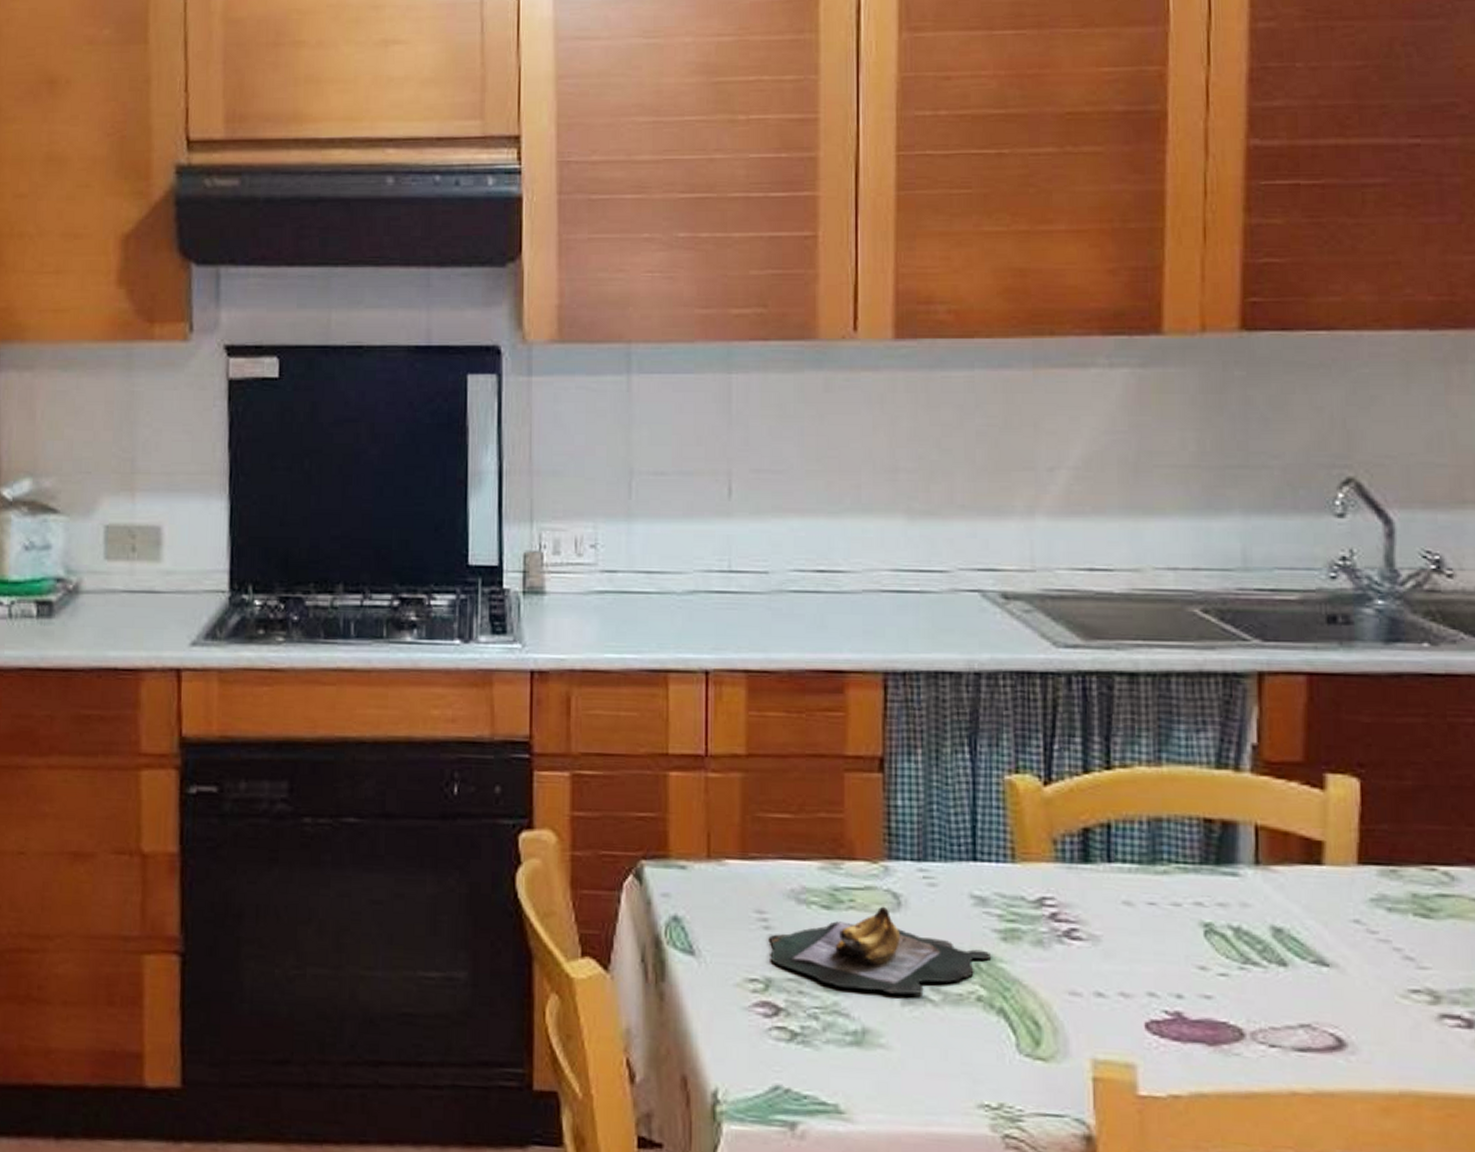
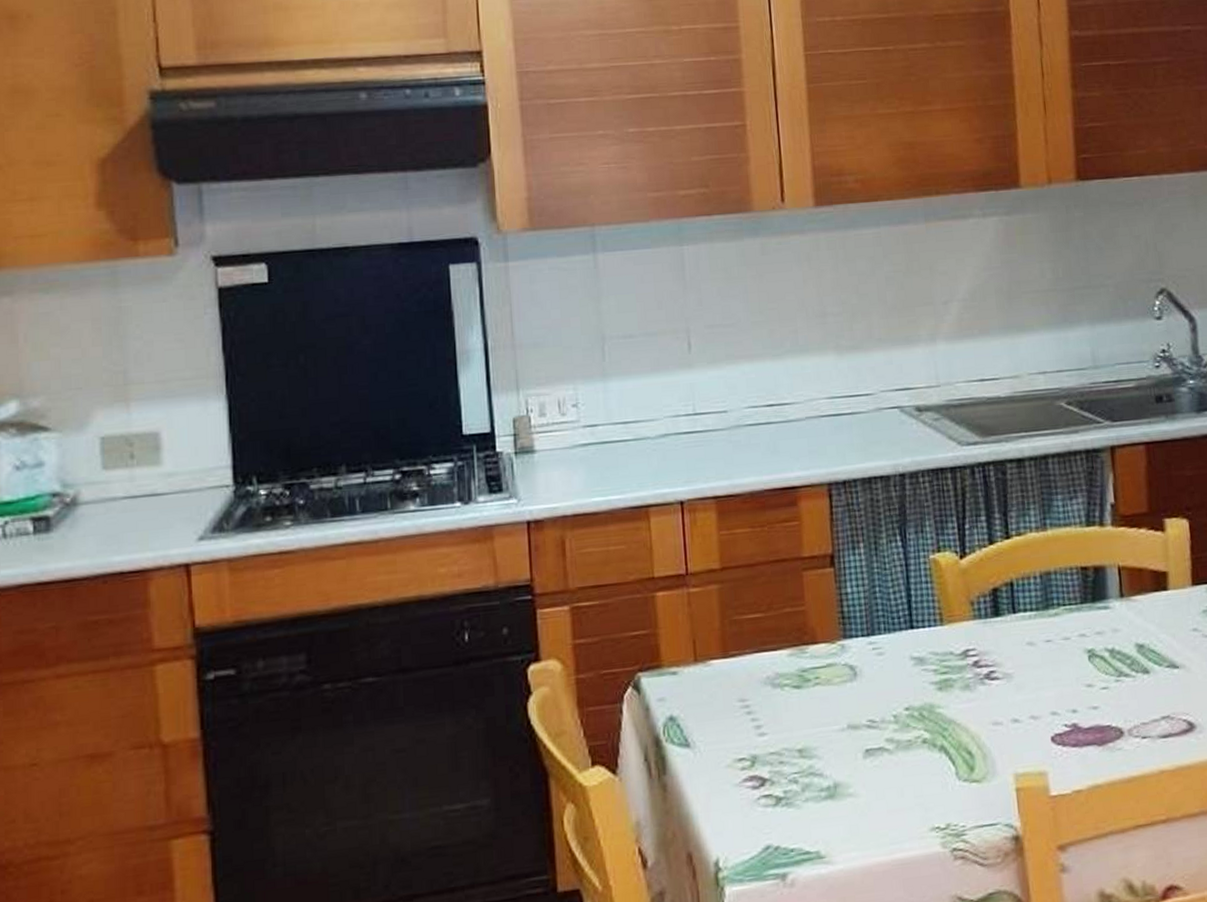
banana bunch: present [768,906,992,995] -> none [751,678,932,753]

